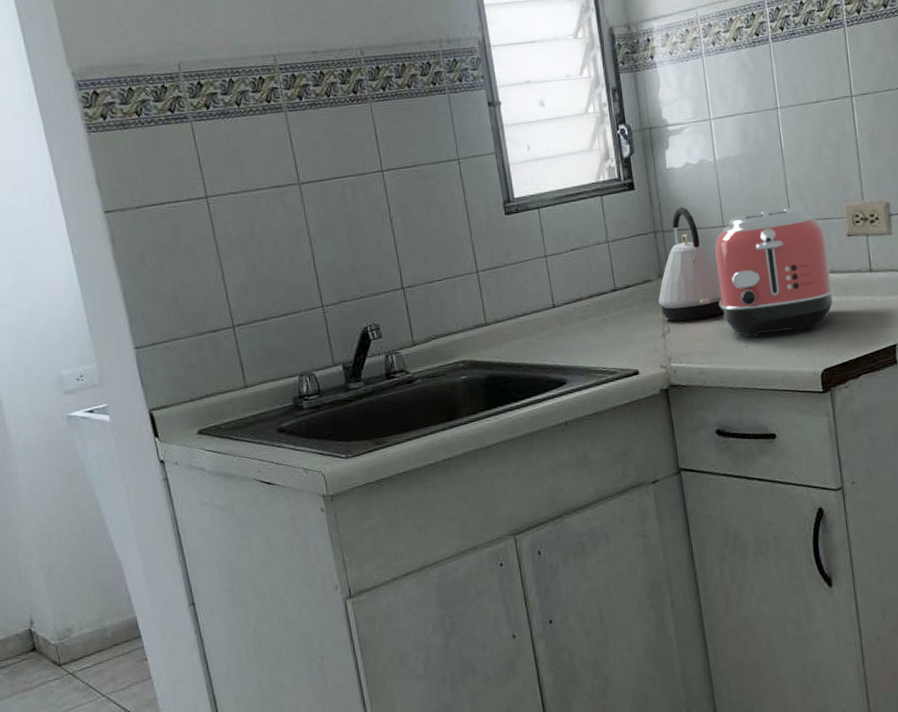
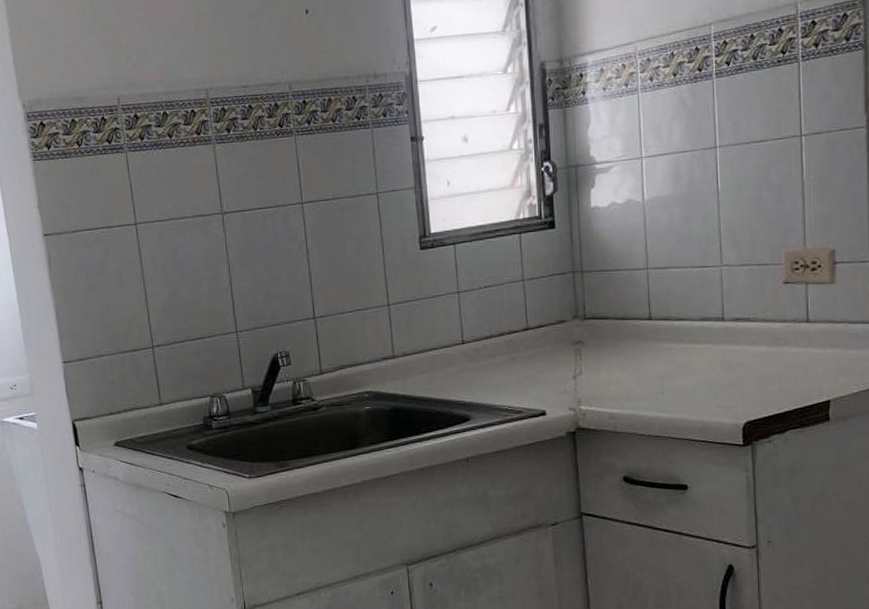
kettle: present [658,206,723,321] -> none [571,247,640,364]
toaster: present [714,207,834,337] -> none [635,251,765,384]

